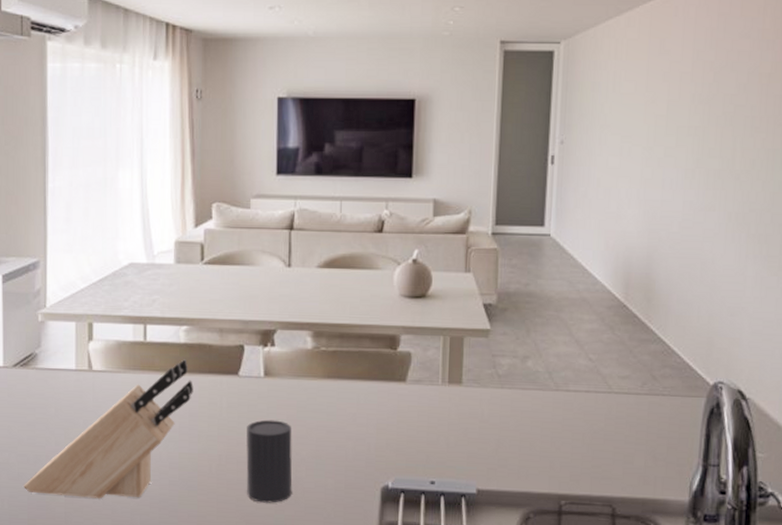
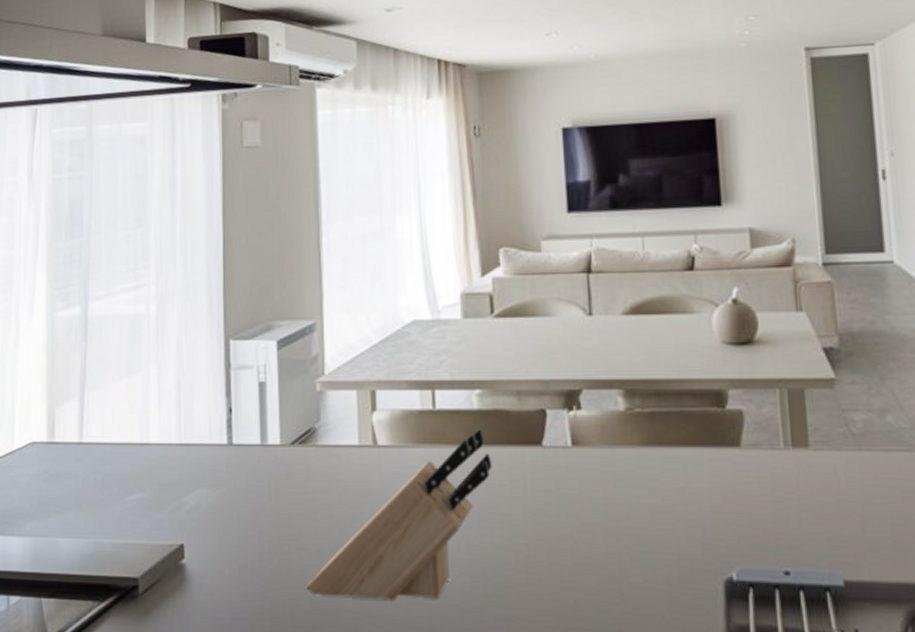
cup: present [246,419,293,503] -> none [556,498,617,603]

